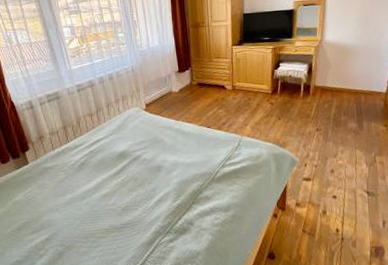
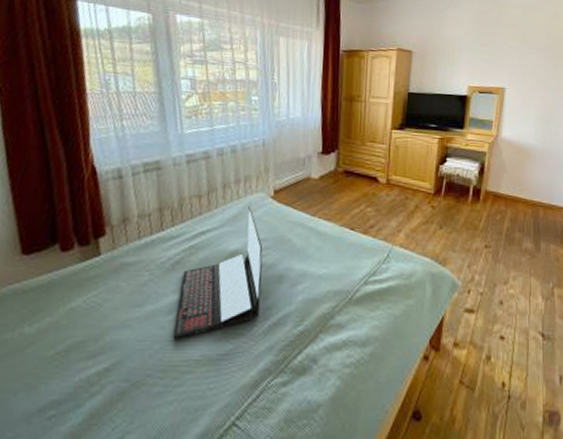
laptop: none [87,118,147,217] -> present [173,206,263,340]

